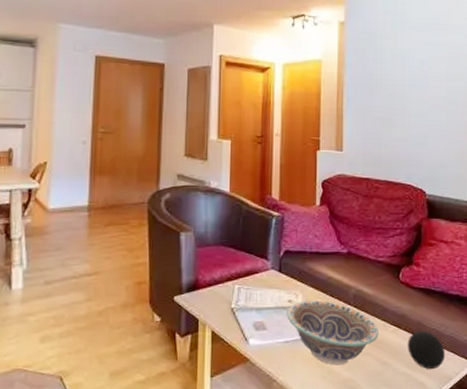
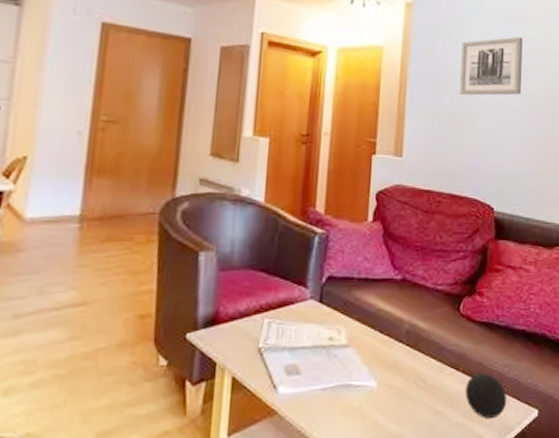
decorative bowl: present [287,300,379,365] -> none [326,337,433,417]
wall art: none [390,44,445,97] -> present [460,36,523,96]

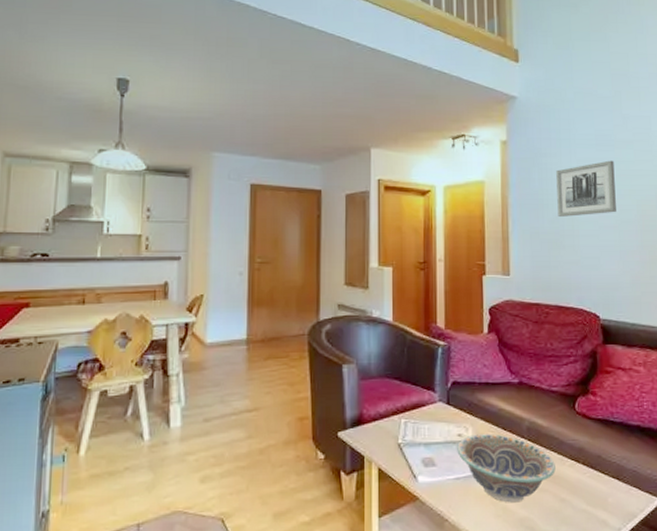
decorative bowl: none [326,337,433,417] -> present [457,434,556,503]
decorative ball: present [465,372,507,418] -> none [587,464,628,506]

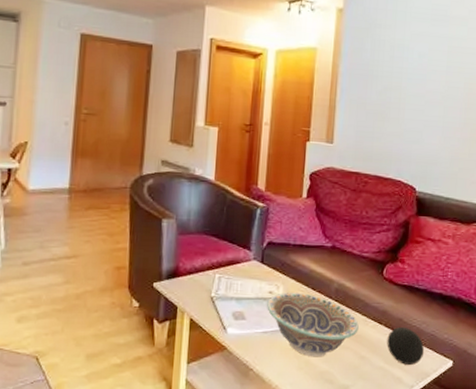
wall art: present [556,160,616,217] -> none [386,36,447,90]
decorative ball: none [587,464,628,506] -> present [387,326,425,365]

